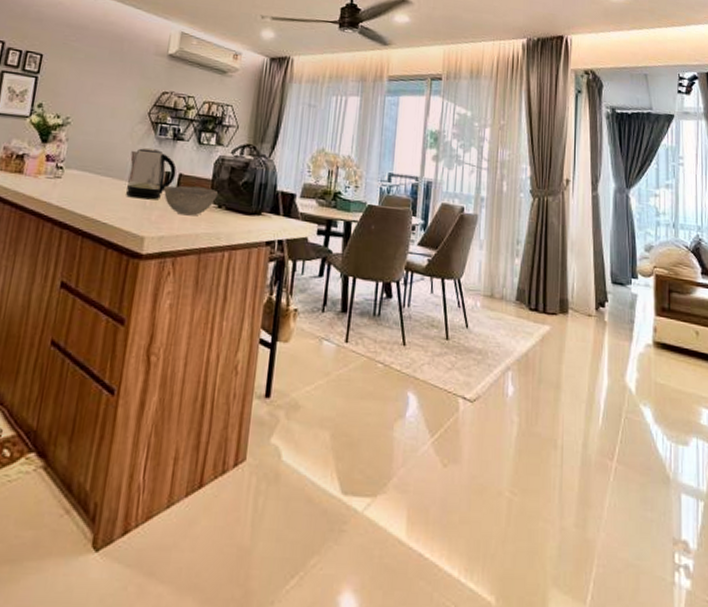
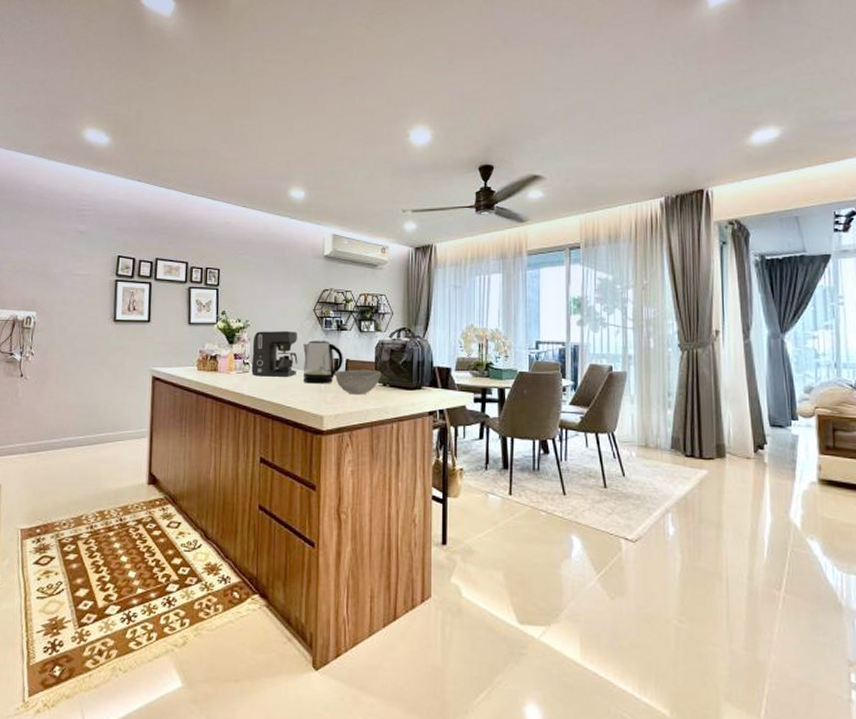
coffee maker: none [64,131,126,188] -> present [251,330,298,377]

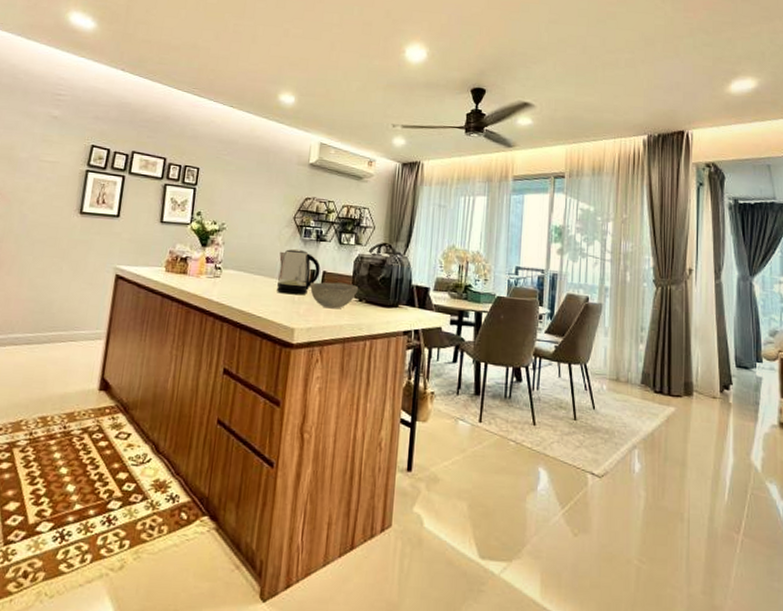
coffee maker: present [251,330,298,377] -> none [223,235,275,285]

